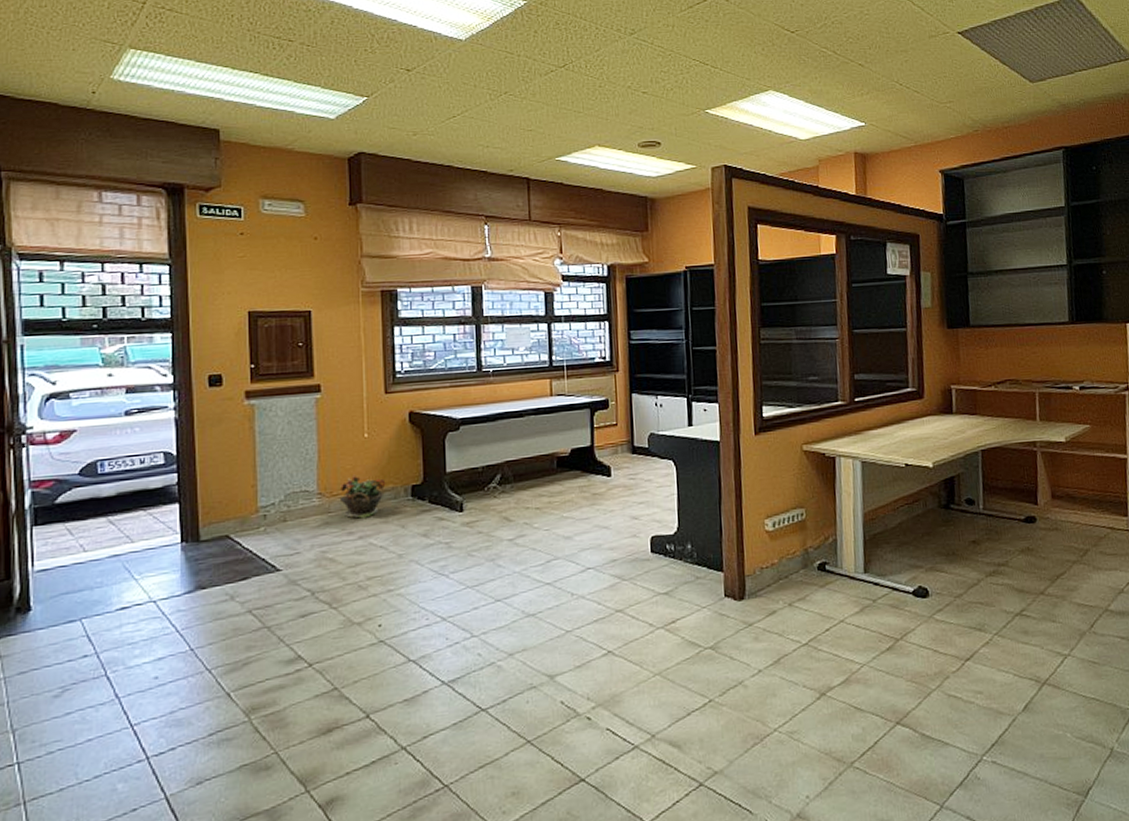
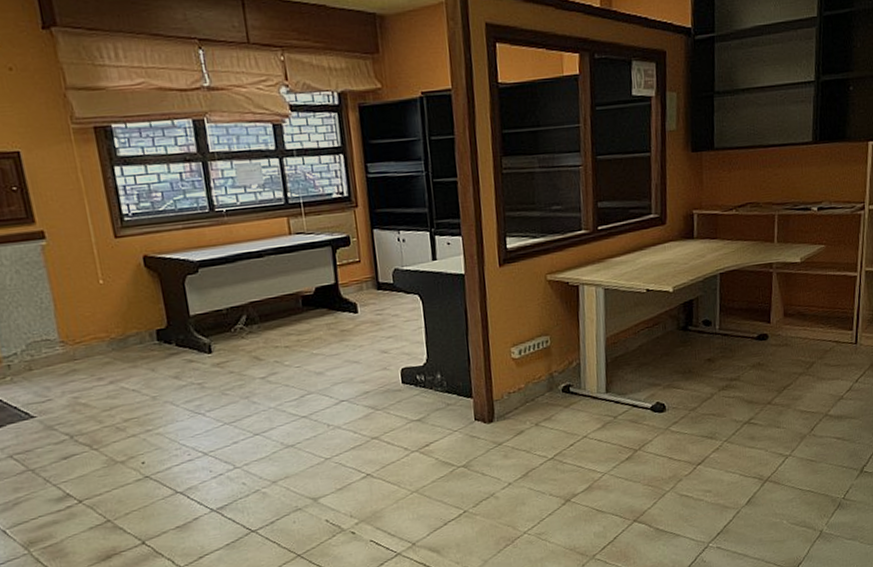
potted plant: present [339,474,386,518] -> none [82,321,130,364]

